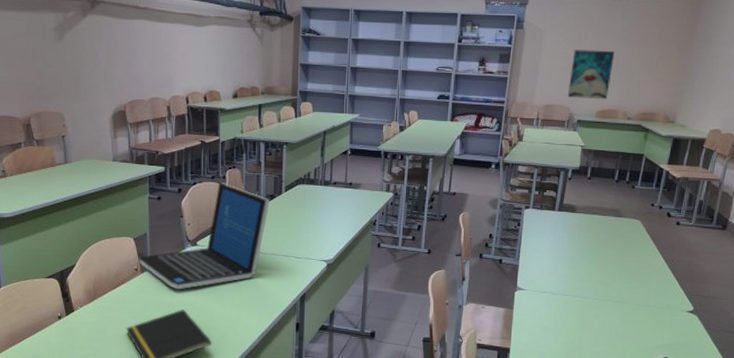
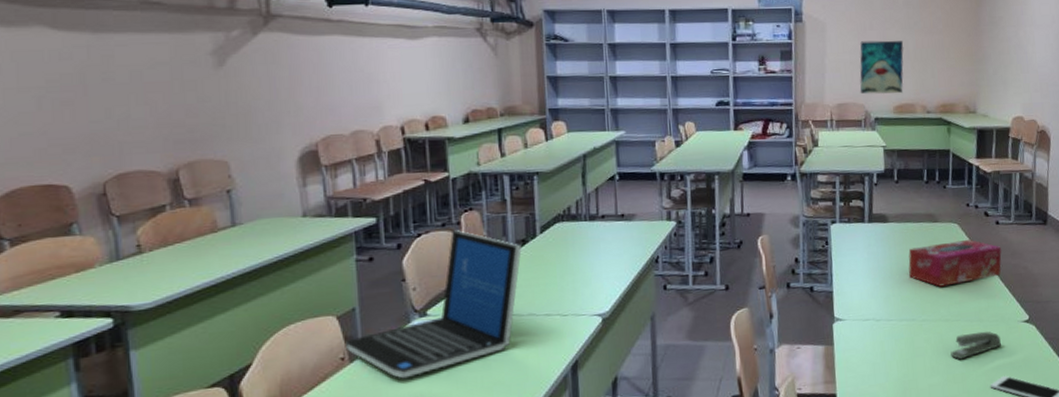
tissue box: none [588,235,678,273] -> present [908,240,1002,287]
stapler: none [615,315,664,336] -> present [950,331,1001,360]

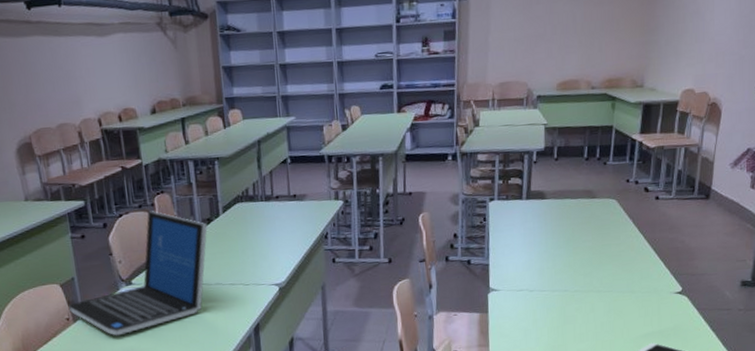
wall art: present [860,40,904,95] -> none [523,14,571,72]
tissue box: present [908,240,1002,287] -> none [564,215,659,260]
stapler: present [950,331,1001,360] -> none [600,301,651,328]

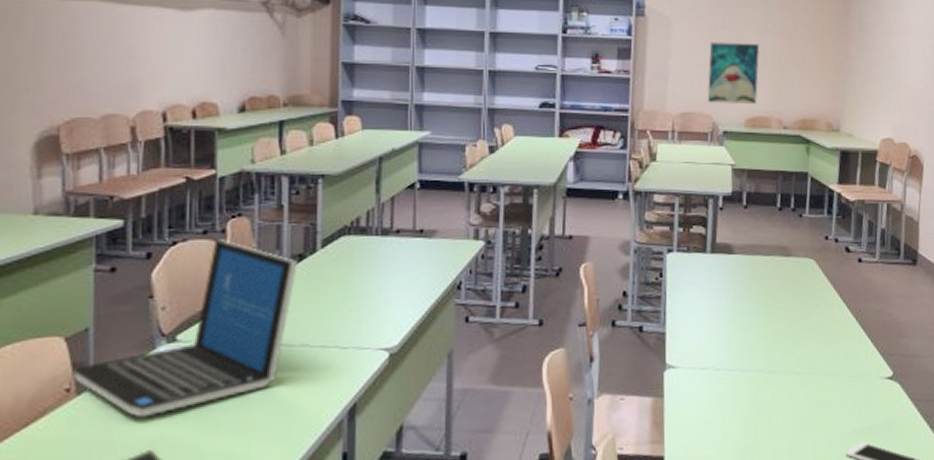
wall art: none [523,14,571,72] -> present [707,42,760,105]

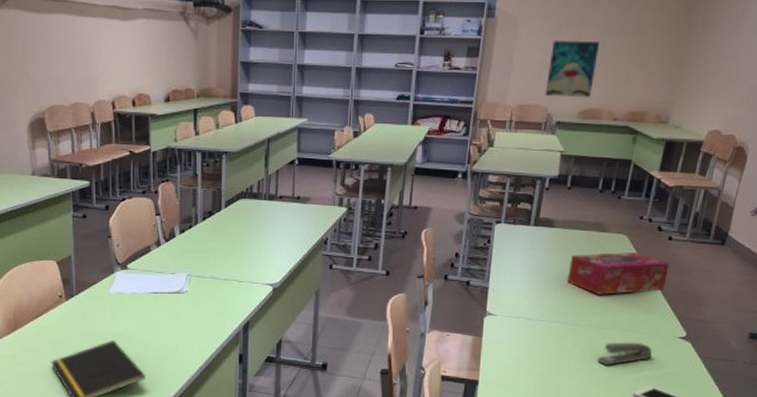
laptop: present [73,239,297,418] -> none [63,198,208,319]
tissue box: none [755,279,864,333] -> present [567,252,669,295]
stapler: none [800,387,860,421] -> present [597,342,652,366]

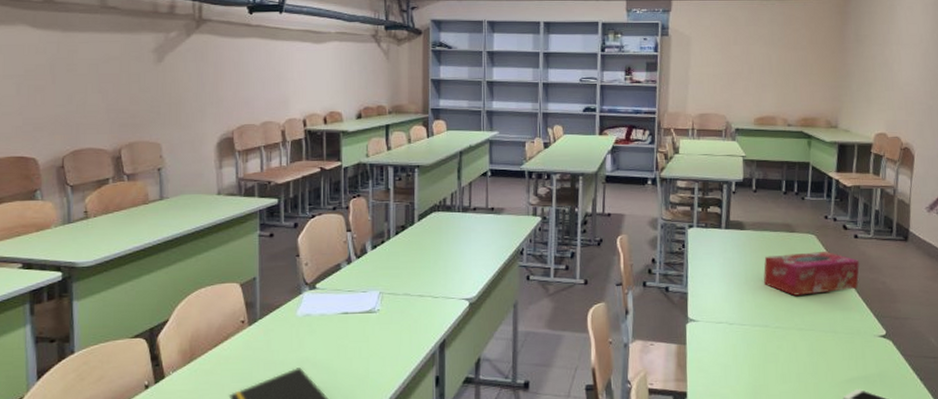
wall art: present [544,40,600,98] -> none [722,55,767,107]
stapler: present [597,342,652,366] -> none [803,343,856,369]

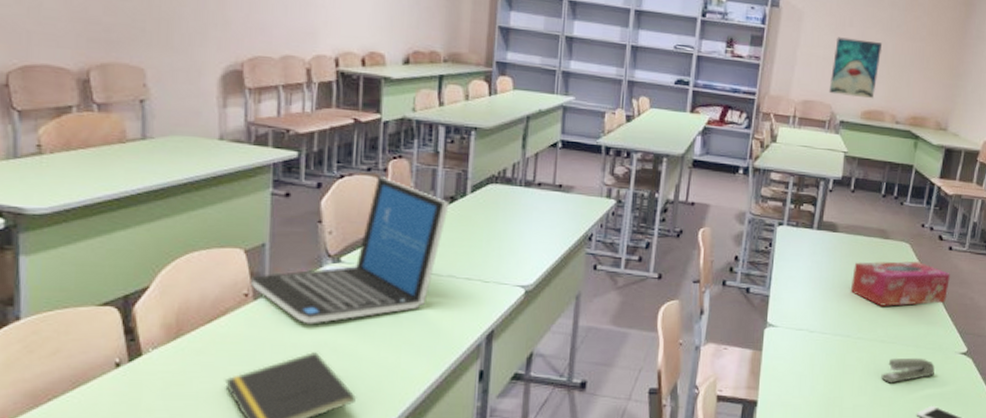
laptop: none [246,214,401,344] -> present [251,177,449,324]
wall art: none [722,55,767,107] -> present [828,37,883,99]
stapler: none [803,343,856,369] -> present [881,357,935,384]

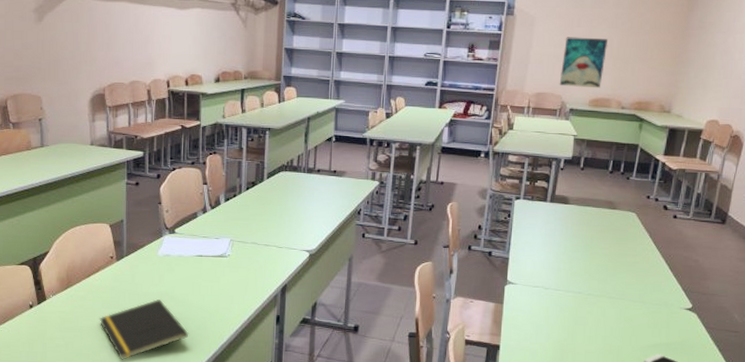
laptop: present [251,177,449,324] -> none [115,168,251,279]
tissue box: present [851,261,950,306] -> none [582,228,675,268]
stapler: present [881,357,935,384] -> none [610,312,661,334]

